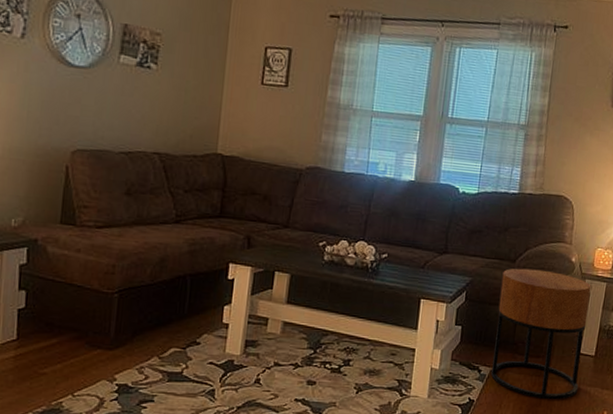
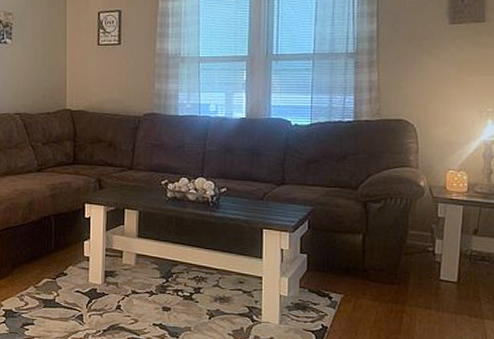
side table: present [490,268,591,400] -> none [342,195,445,328]

